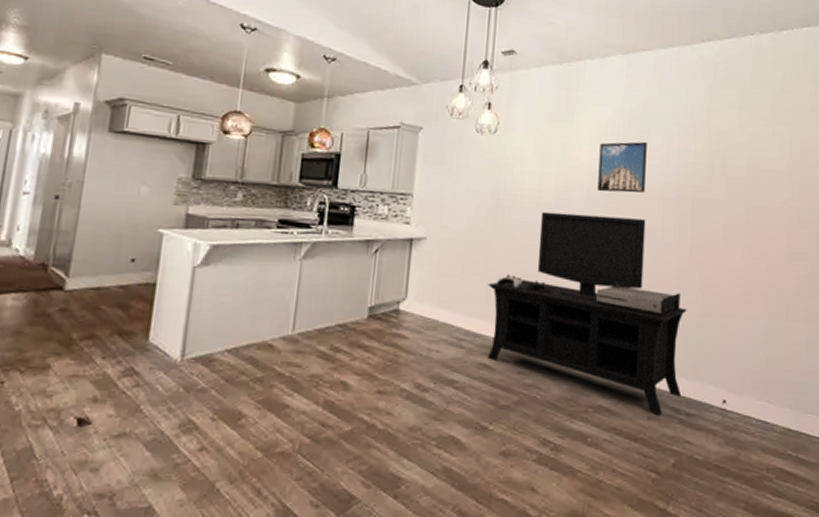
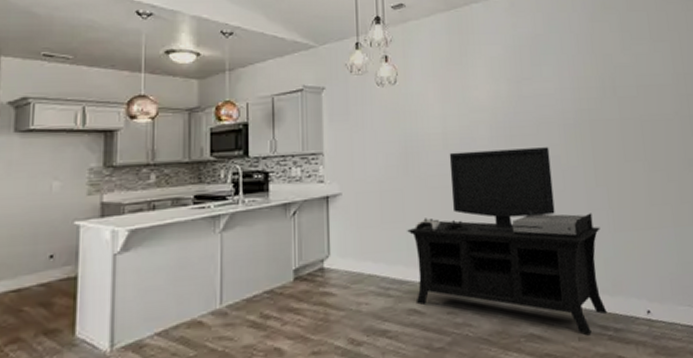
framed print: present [597,141,647,193] -> none [496,73,544,127]

